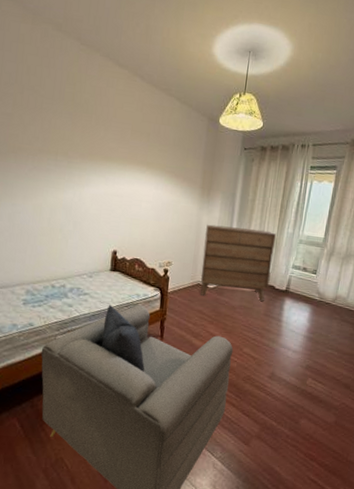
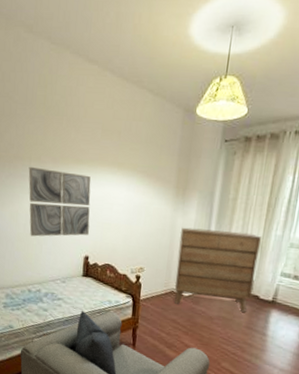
wall art: none [54,160,120,231] -> present [28,166,91,237]

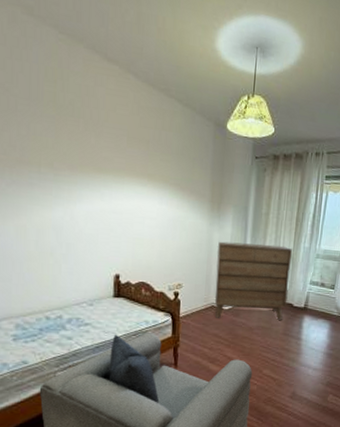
wall art: present [28,166,91,237] -> none [38,173,119,255]

